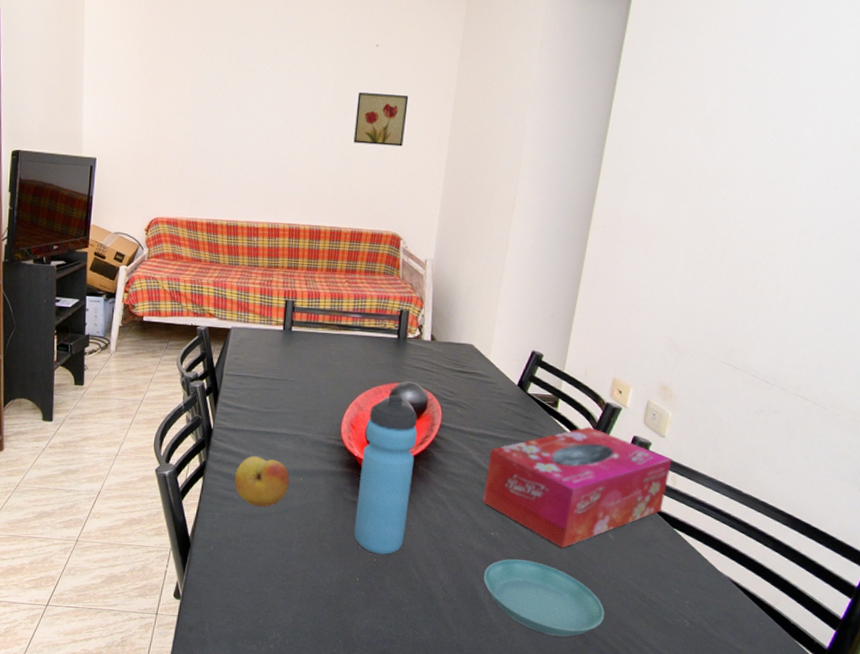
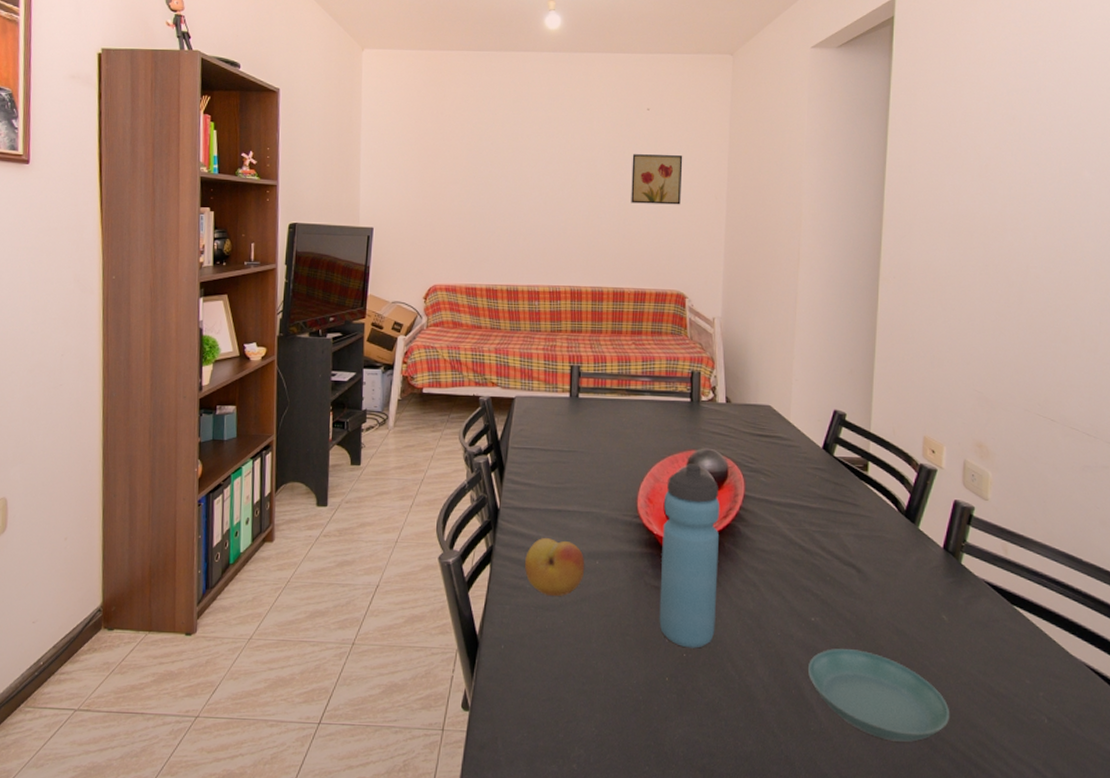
tissue box: present [483,426,673,549] -> none [798,491,1000,634]

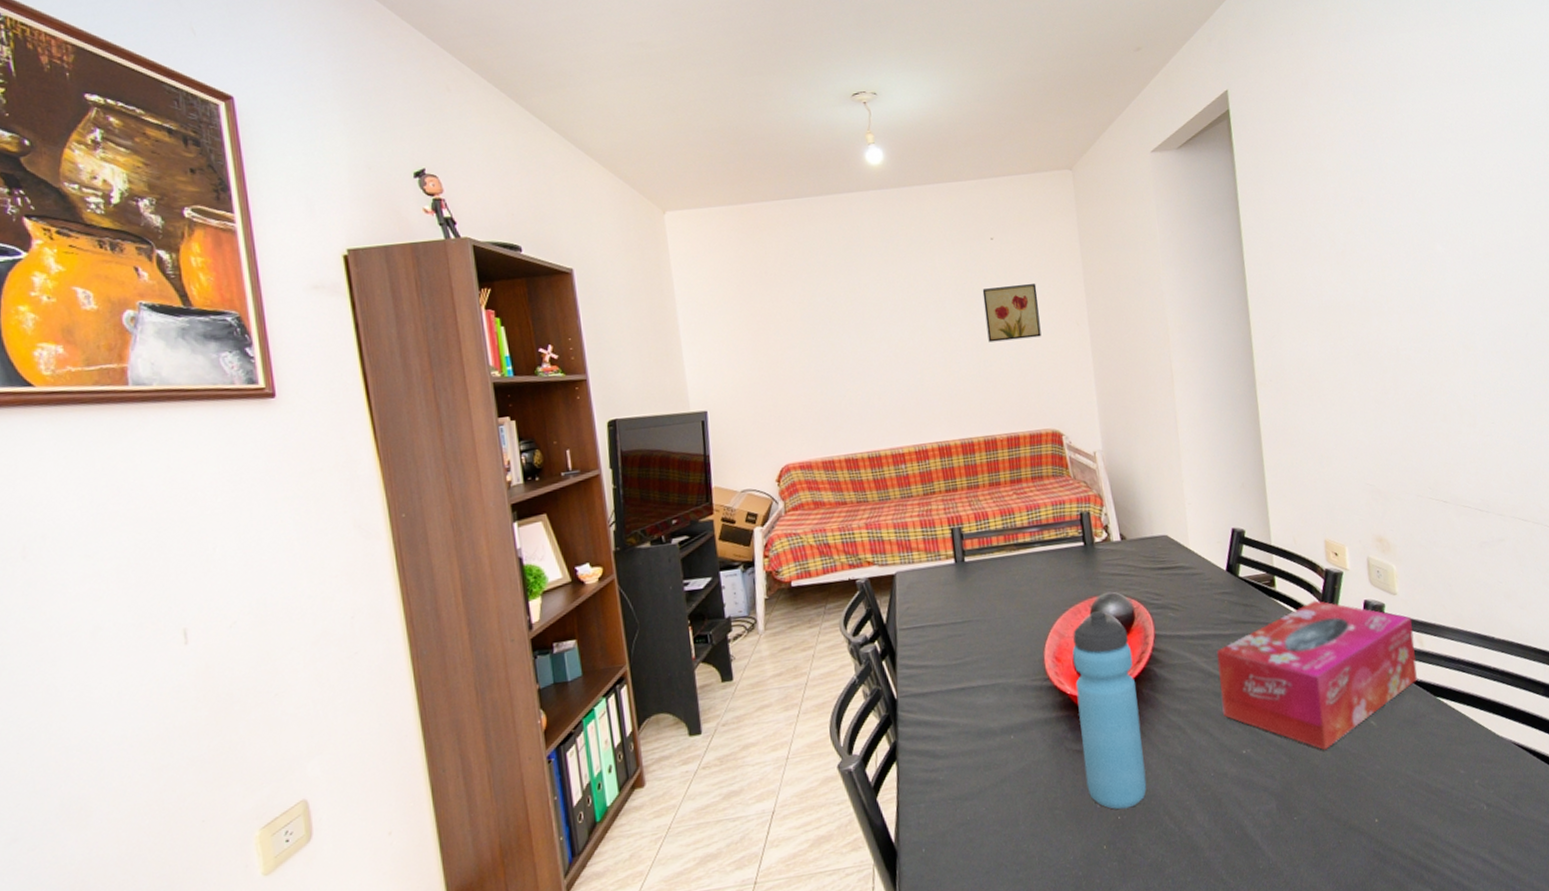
fruit: present [524,538,585,596] -> none [933,720,1001,784]
tissue box: none [798,491,1000,634] -> present [1216,600,1417,751]
saucer: present [807,649,950,742] -> none [1246,774,1394,862]

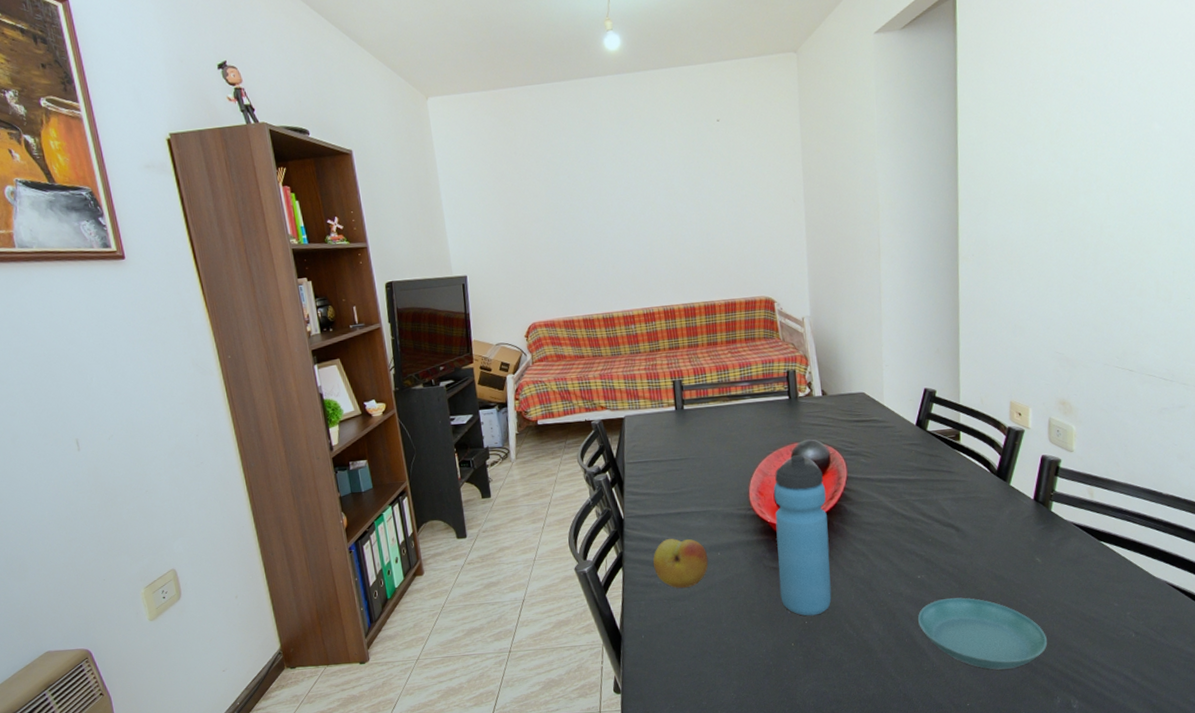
fruit: none [933,720,1001,784] -> present [652,538,709,588]
wall art: present [982,284,1042,343] -> none [707,163,760,218]
tissue box: present [1216,600,1417,751] -> none [901,453,1086,580]
saucer: none [1246,774,1394,862] -> present [917,597,1048,670]

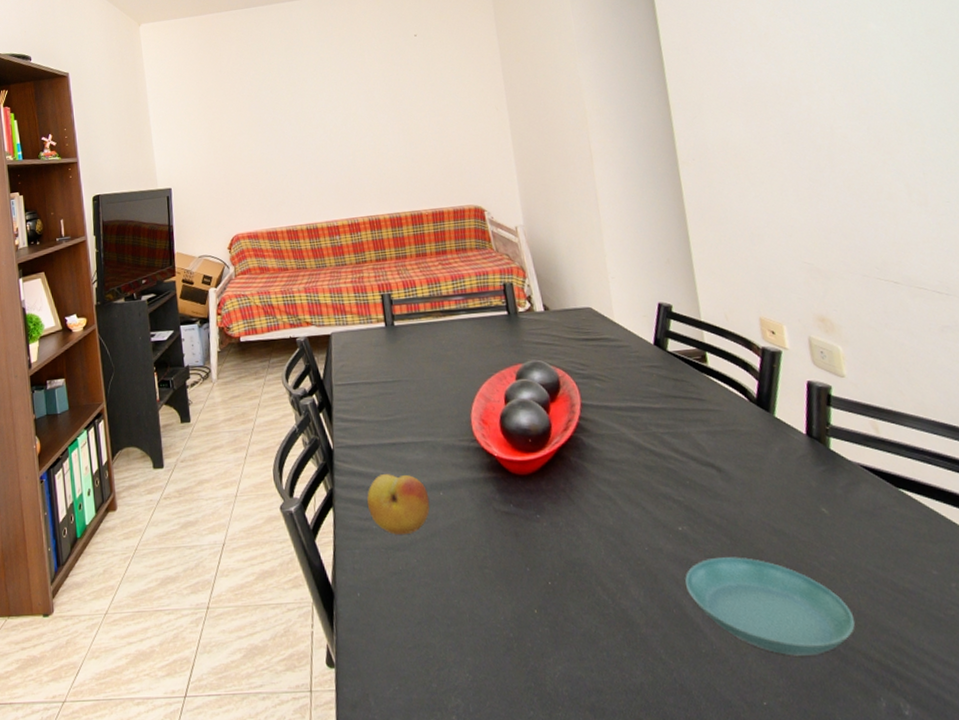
water bottle: present [774,454,832,616] -> none [498,377,578,575]

